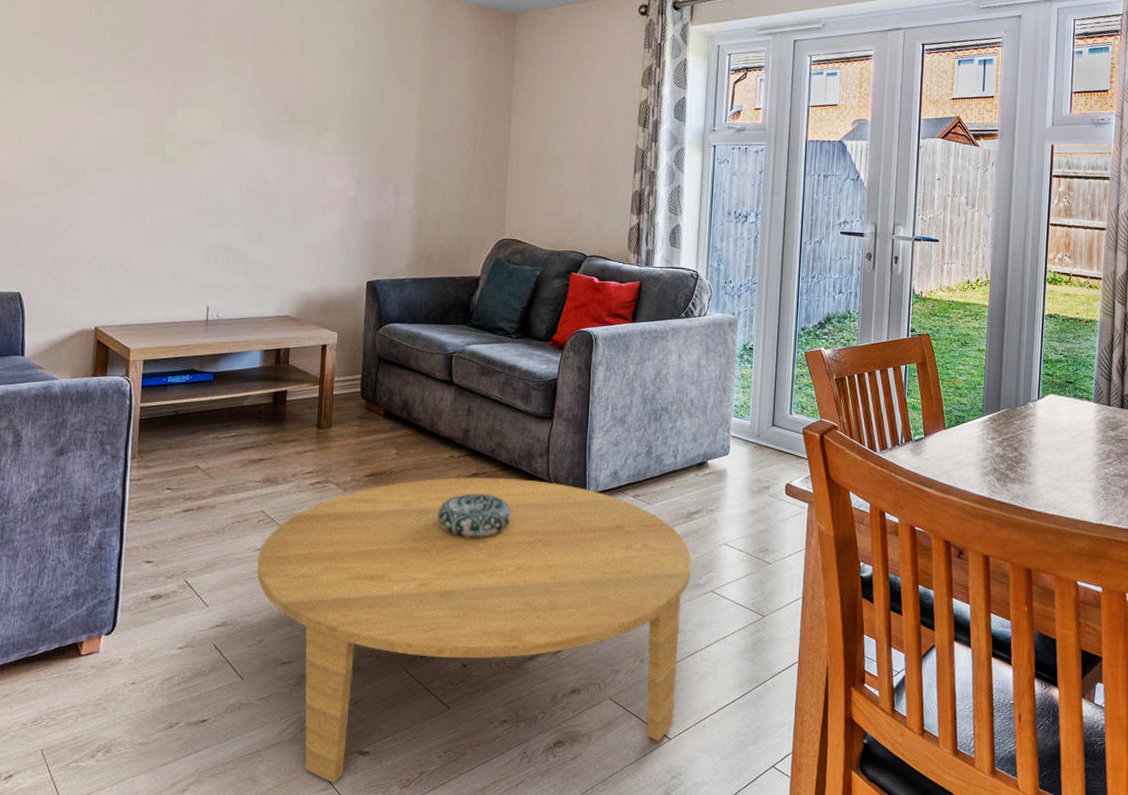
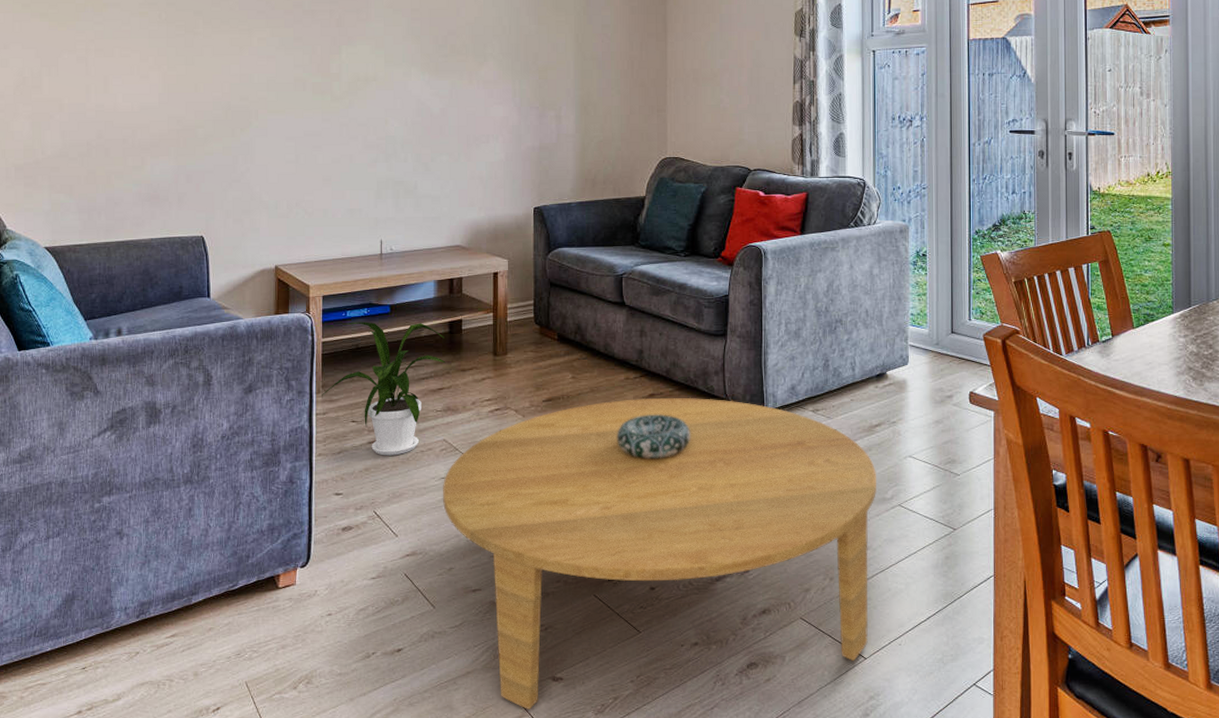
house plant: none [137,388,268,525] -> present [322,321,446,456]

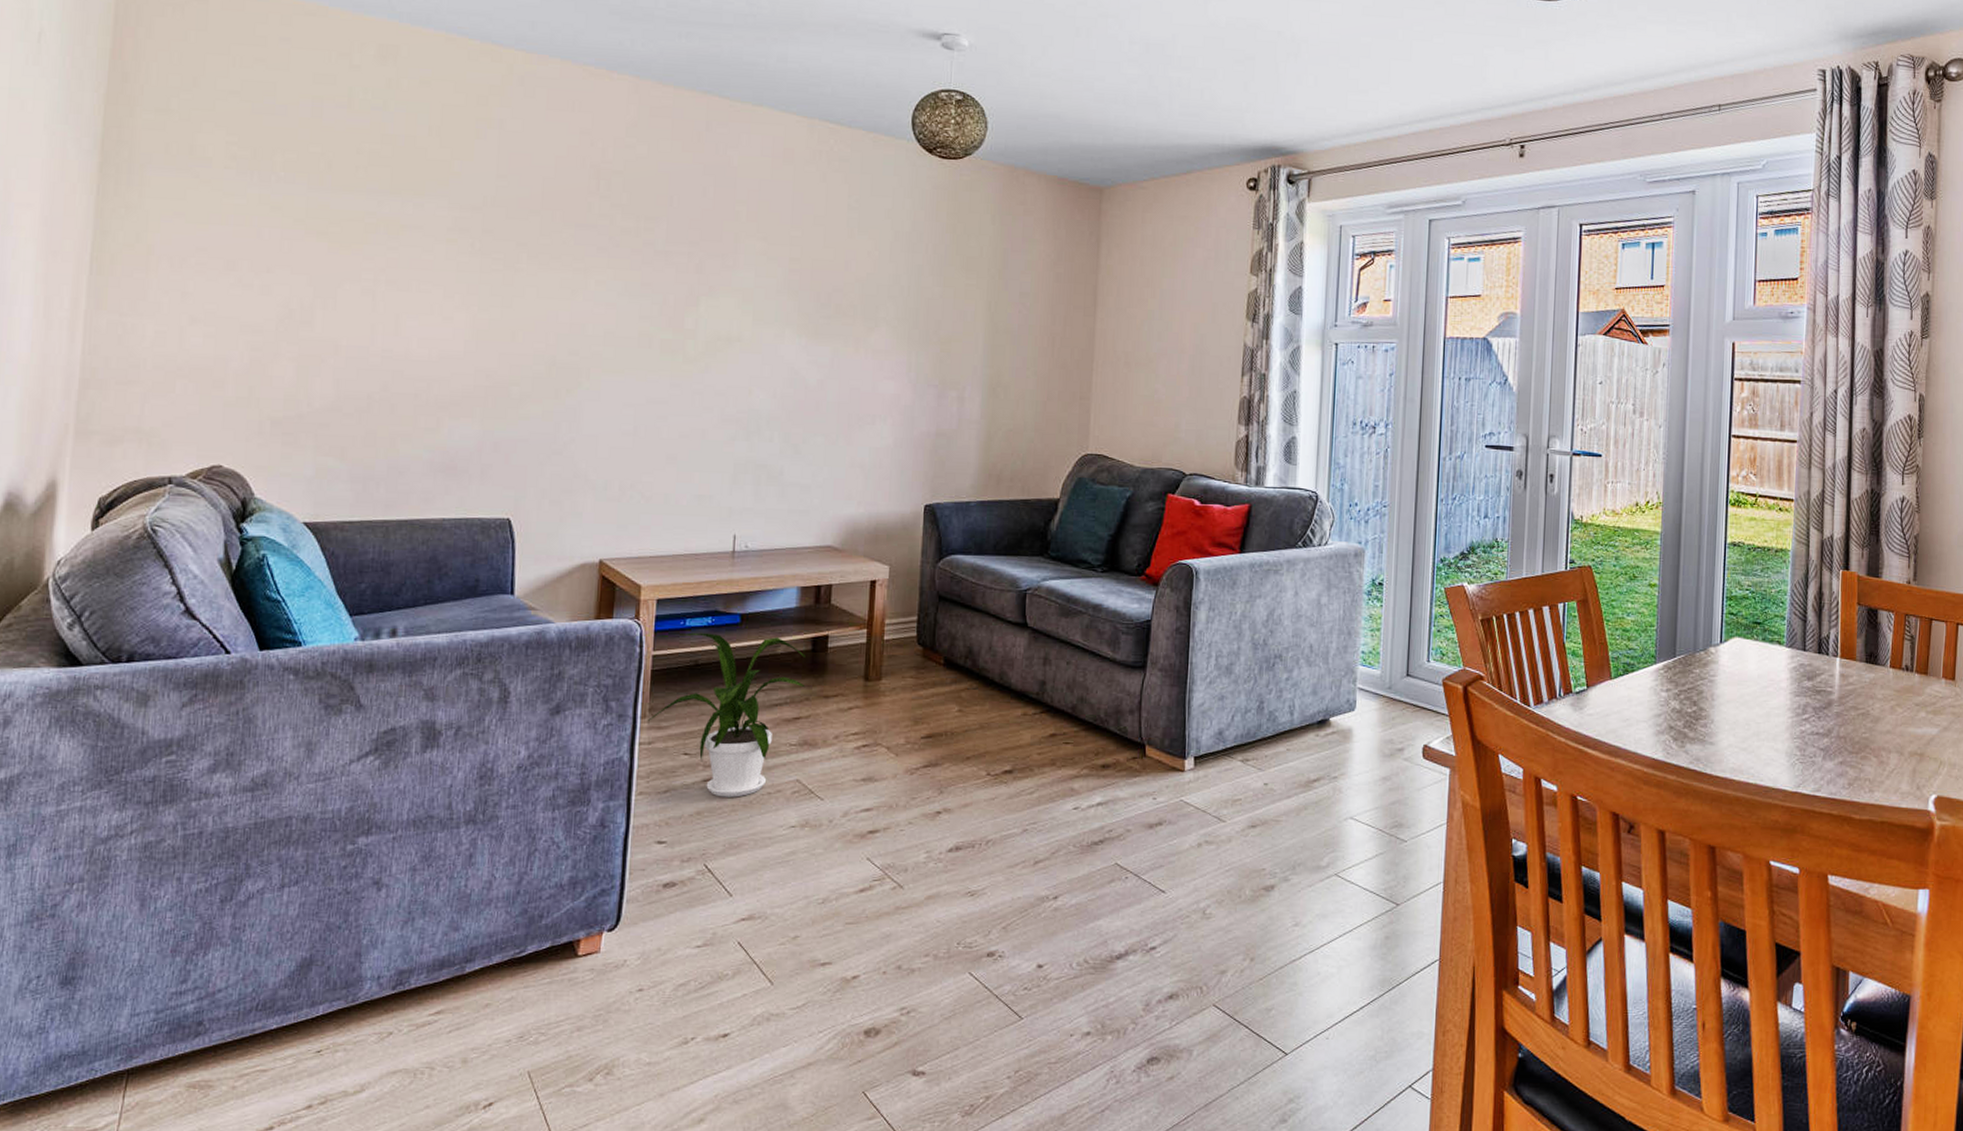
coffee table: present [443,397,876,709] -> none [791,739,1311,1110]
decorative bowl: present [616,414,691,459] -> none [1008,758,1097,811]

